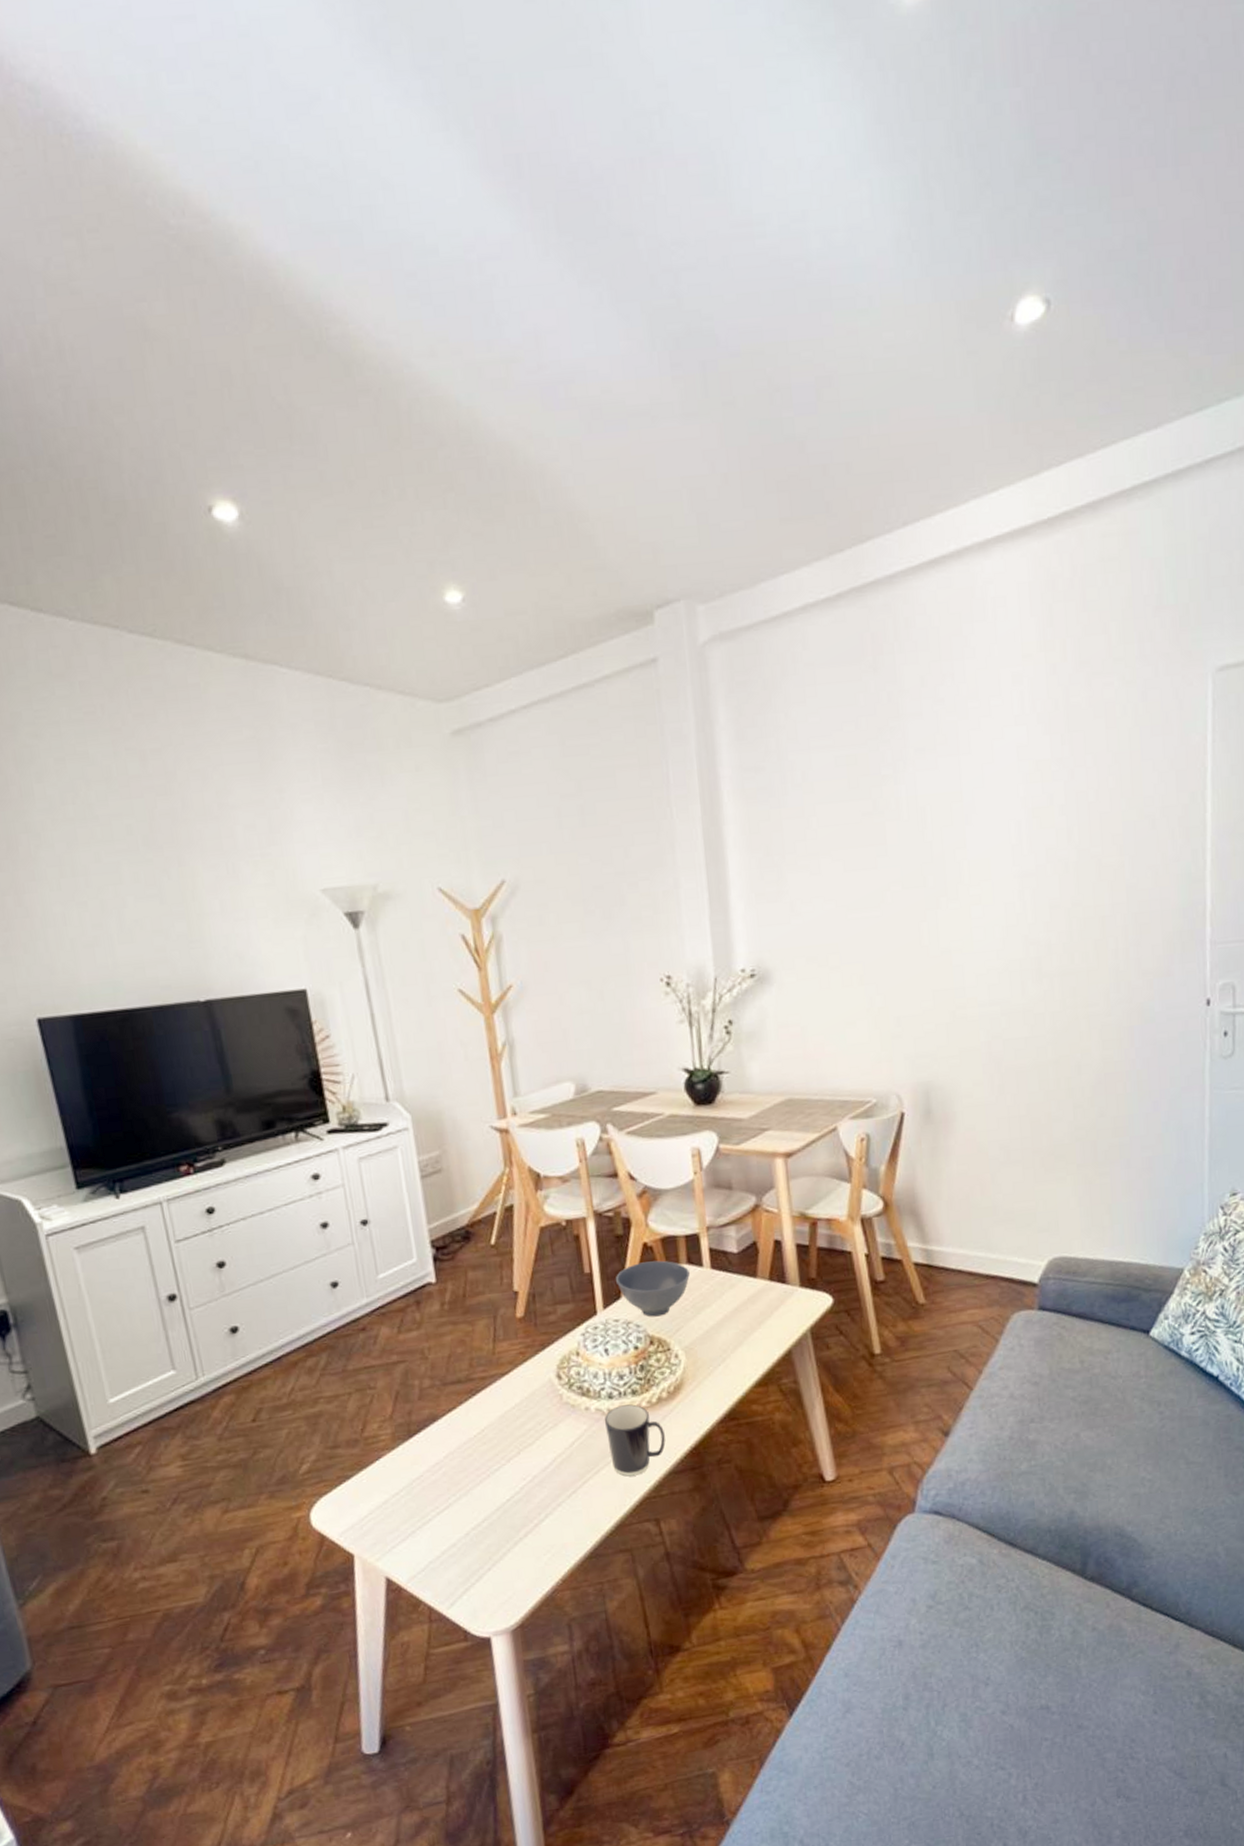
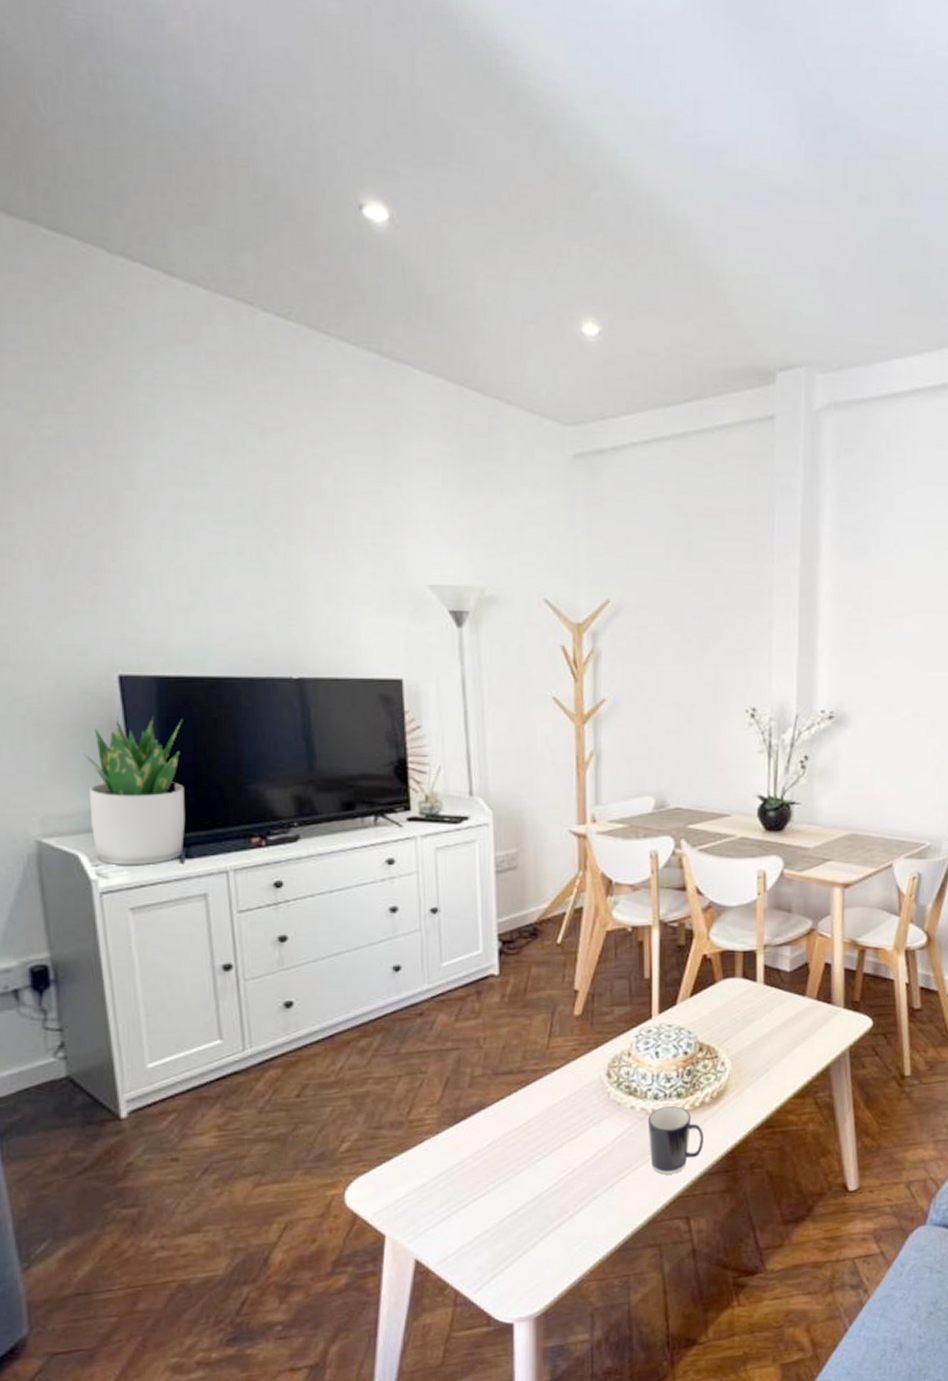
planter: none [14,1056,118,1207] -> present [83,716,186,866]
bowl: present [616,1260,691,1317] -> none [674,972,745,1025]

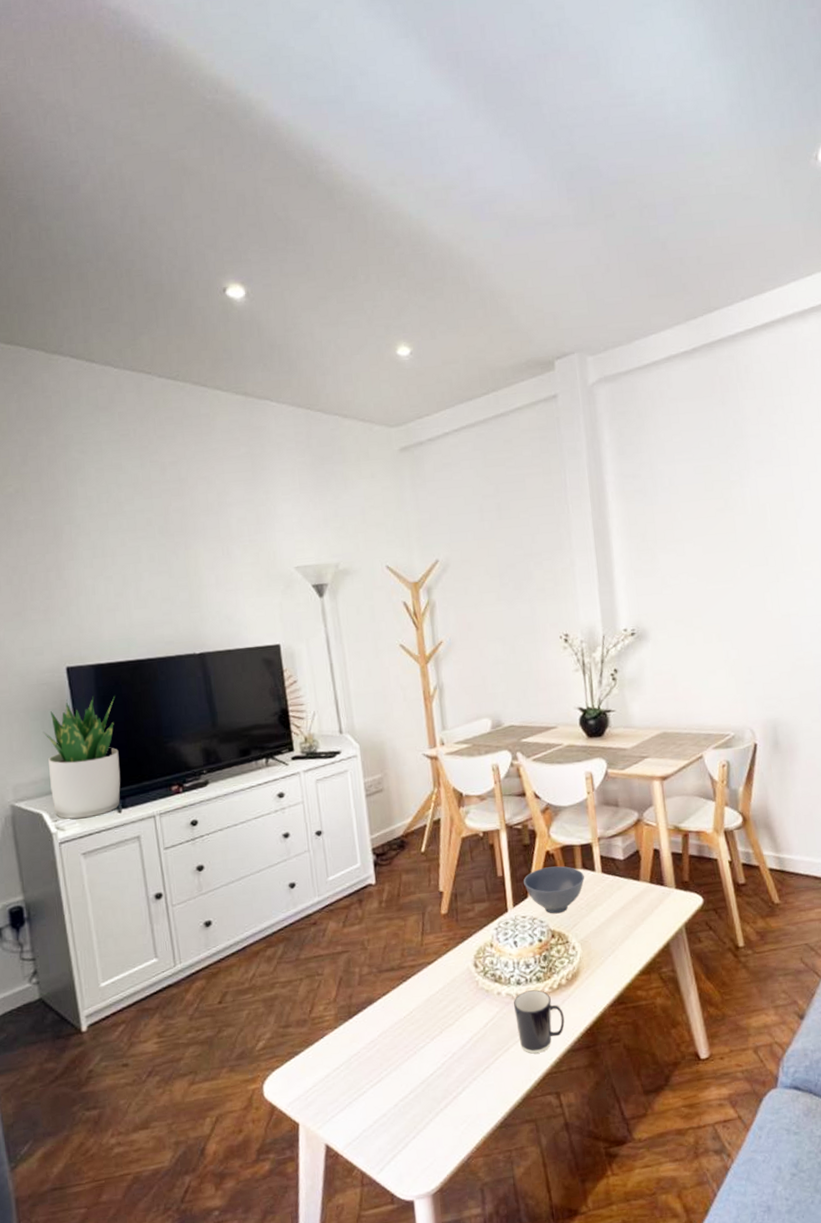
bowl: none [674,972,745,1025] -> present [524,866,585,914]

